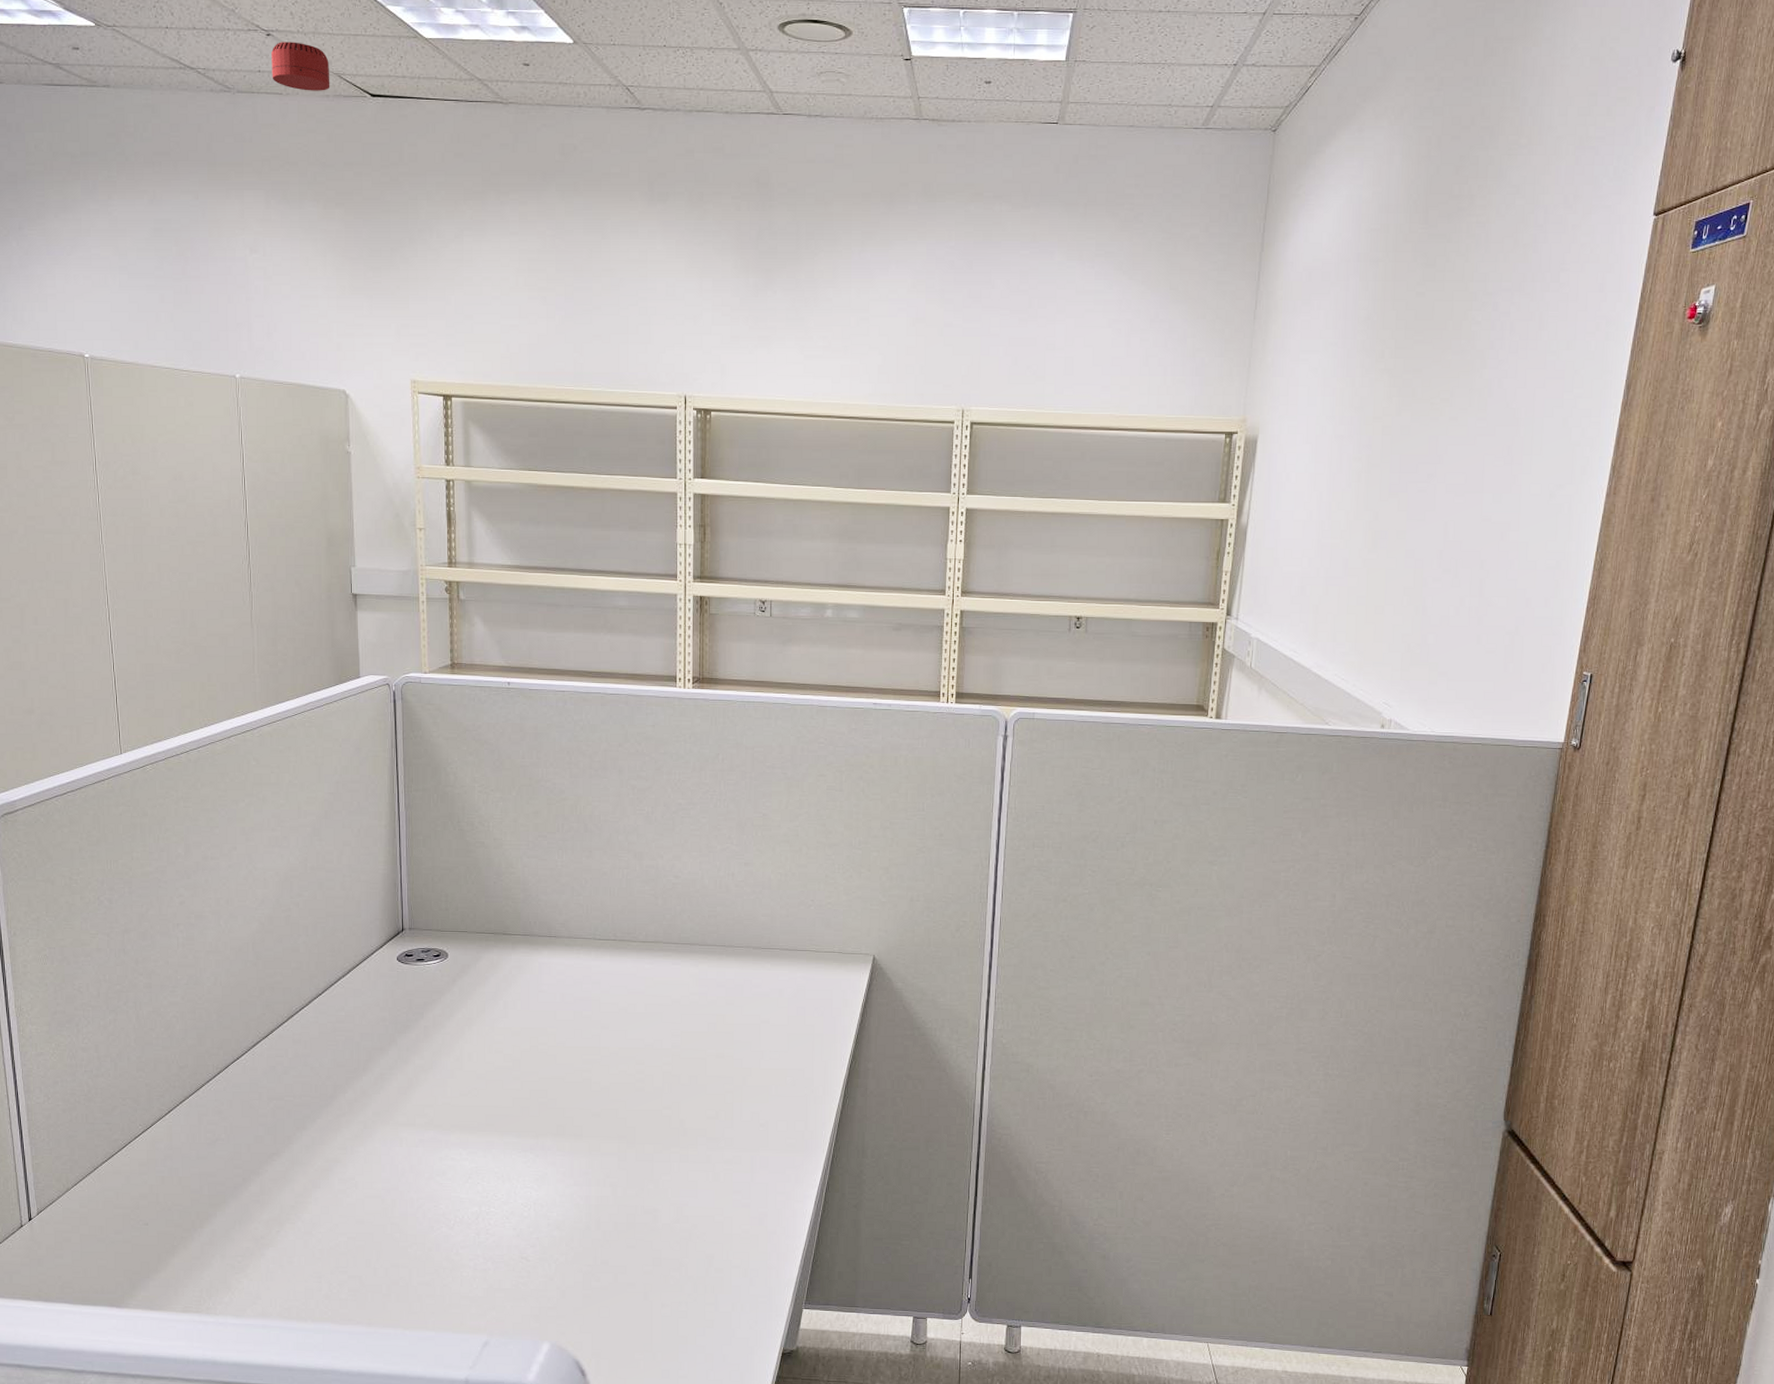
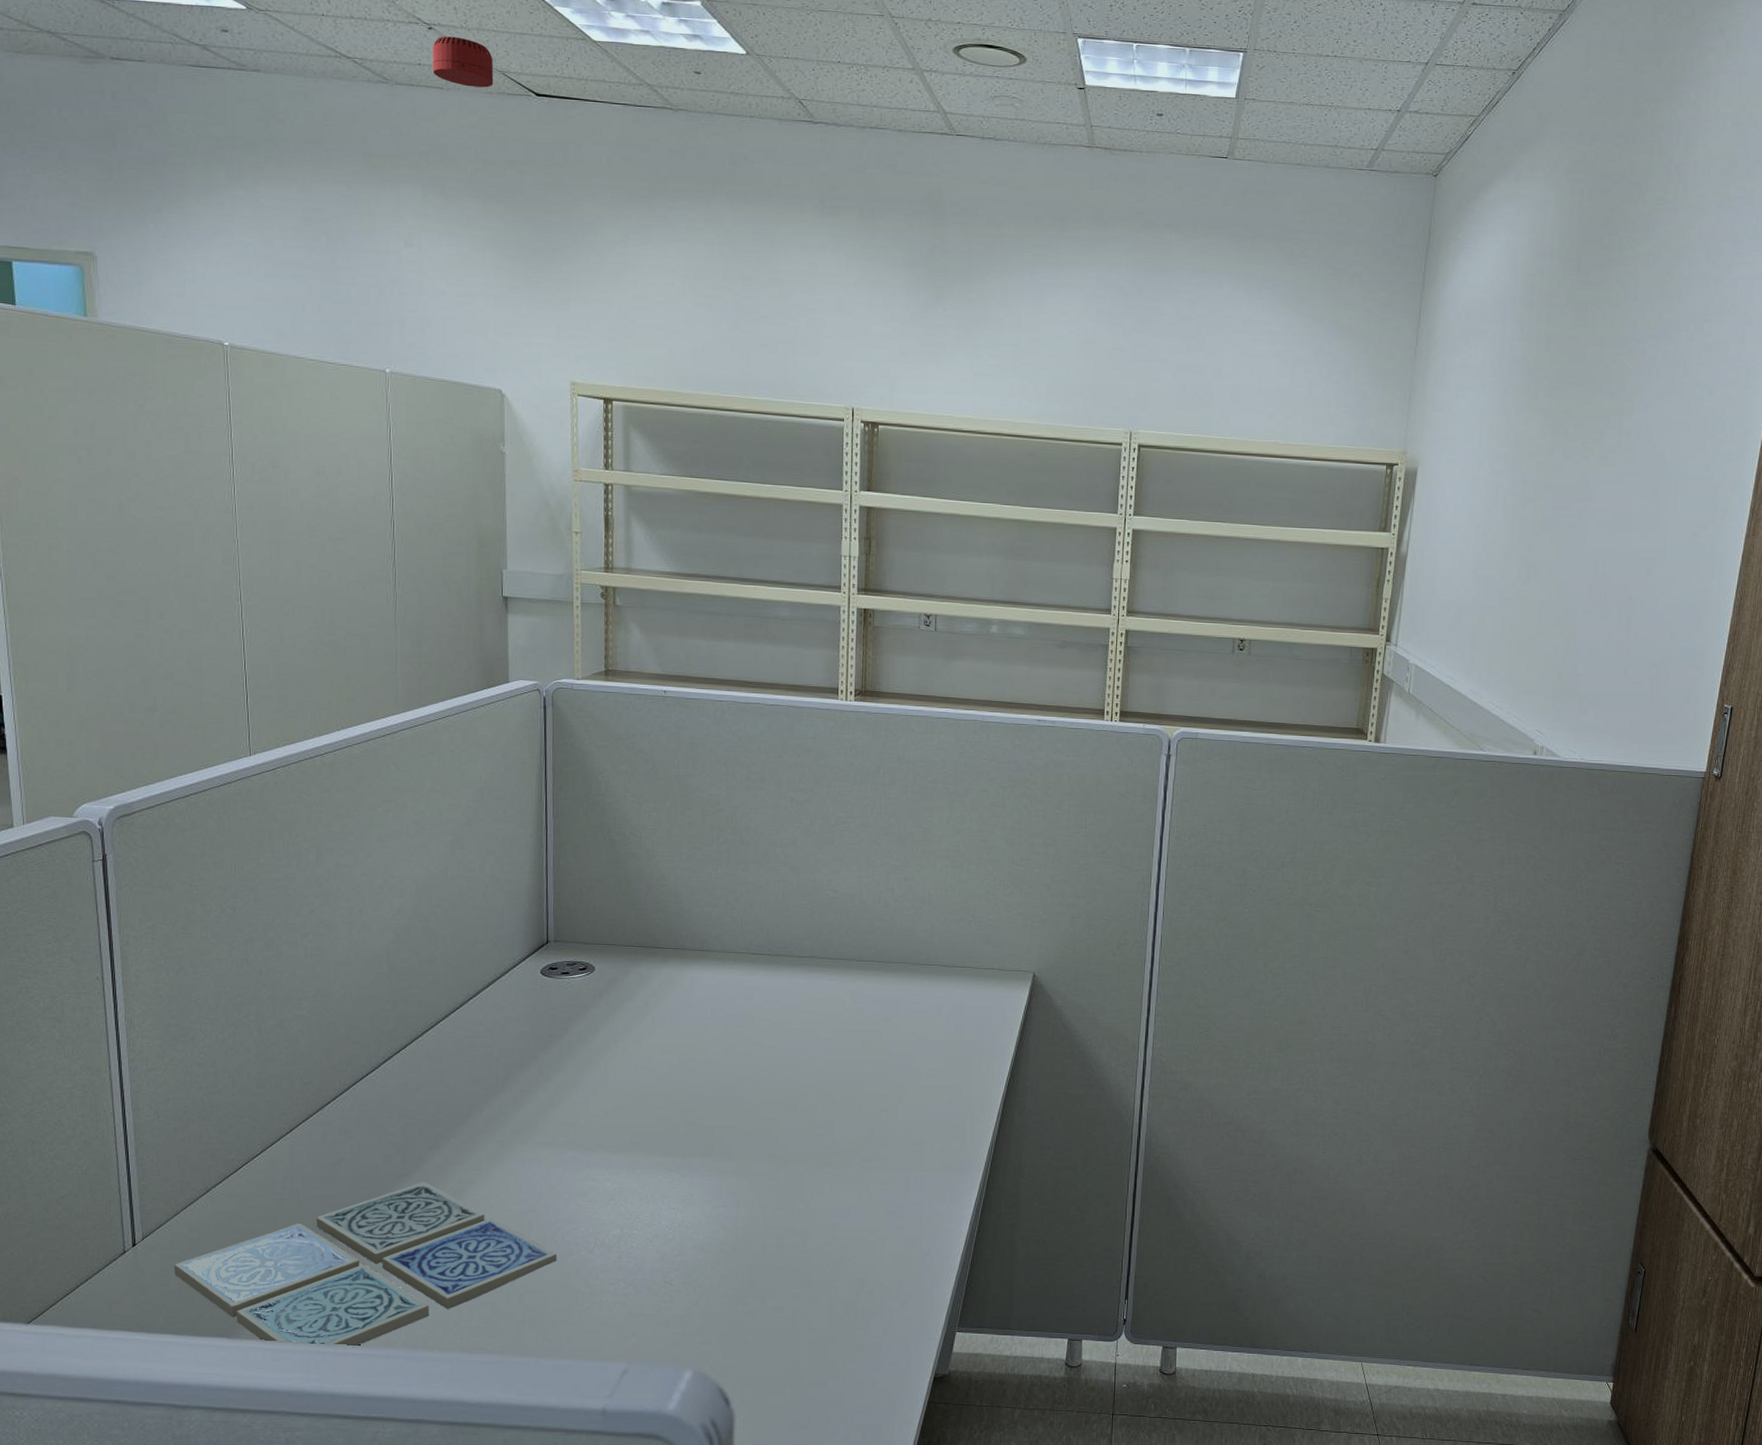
drink coaster: none [67,1160,419,1318] -> present [174,1181,557,1348]

